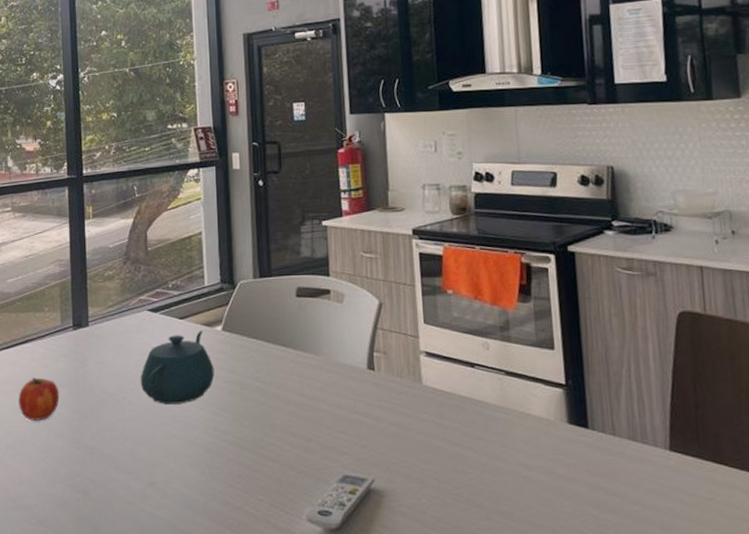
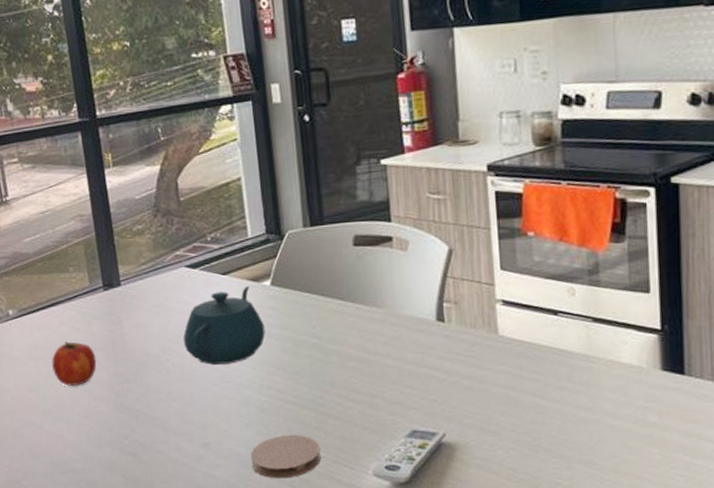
coaster: none [194,476,259,521] -> present [251,434,321,479]

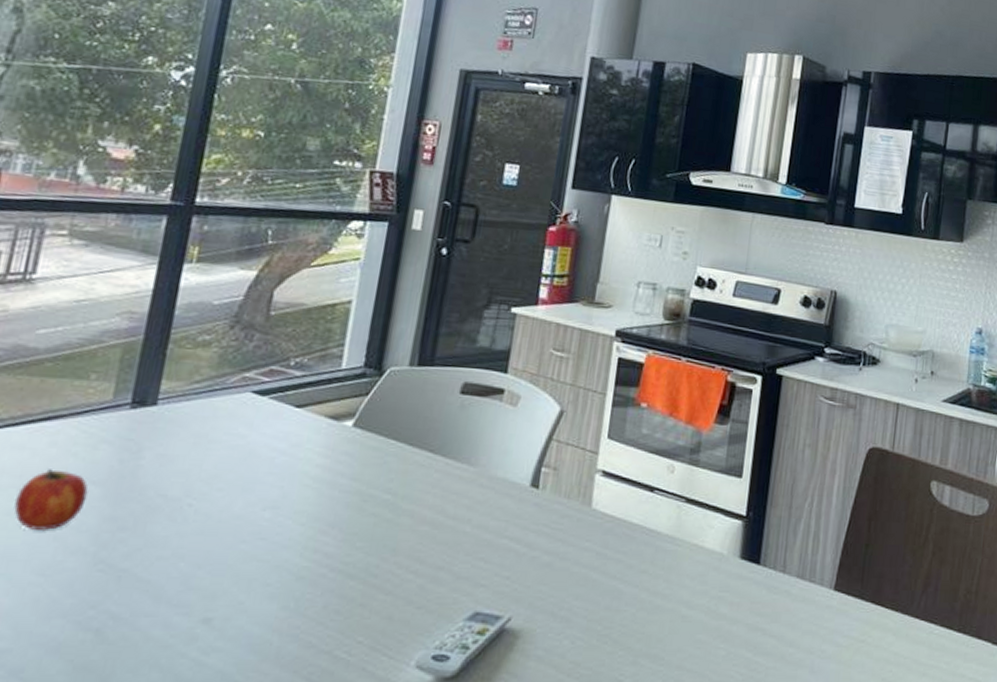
teapot: present [183,286,266,365] -> none [218,424,332,517]
coaster: present [251,434,321,479] -> none [262,611,359,670]

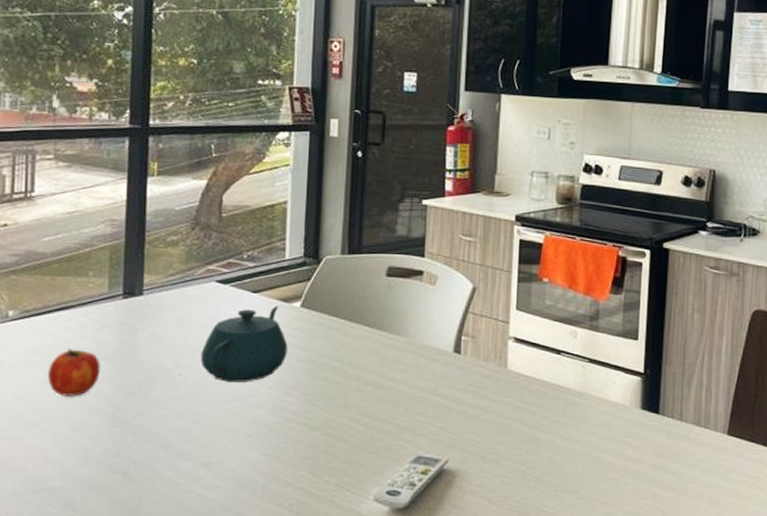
teapot: none [218,424,332,517] -> present [200,306,288,382]

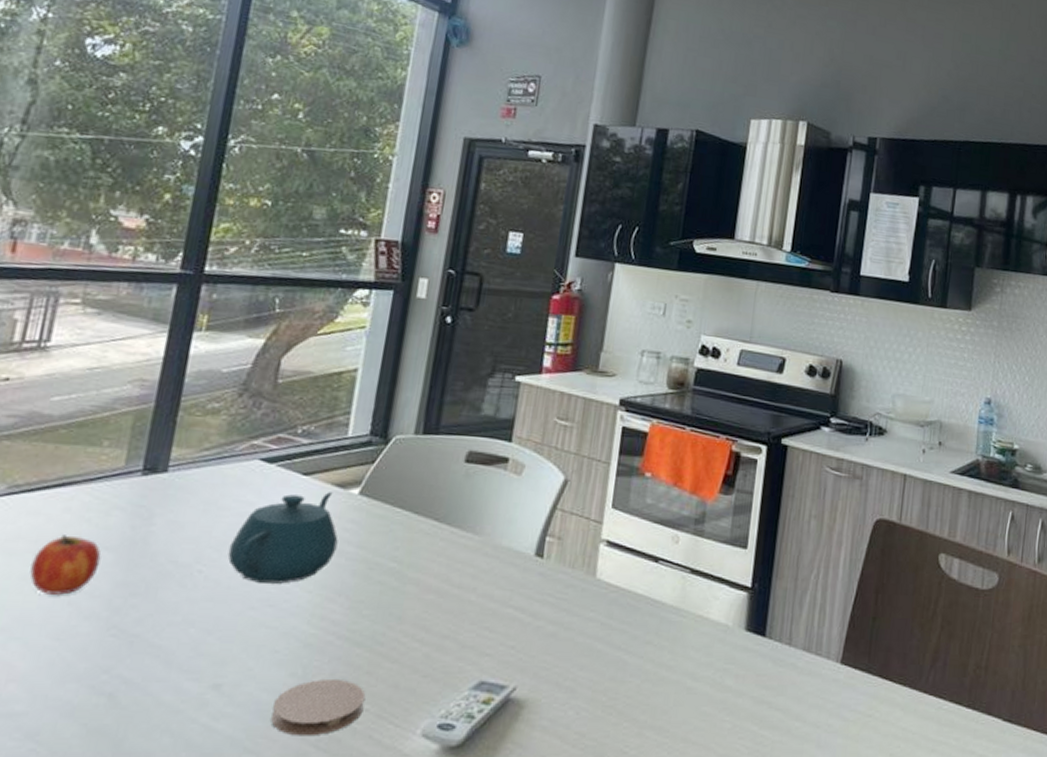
coaster: none [252,456,325,502] -> present [271,678,366,736]

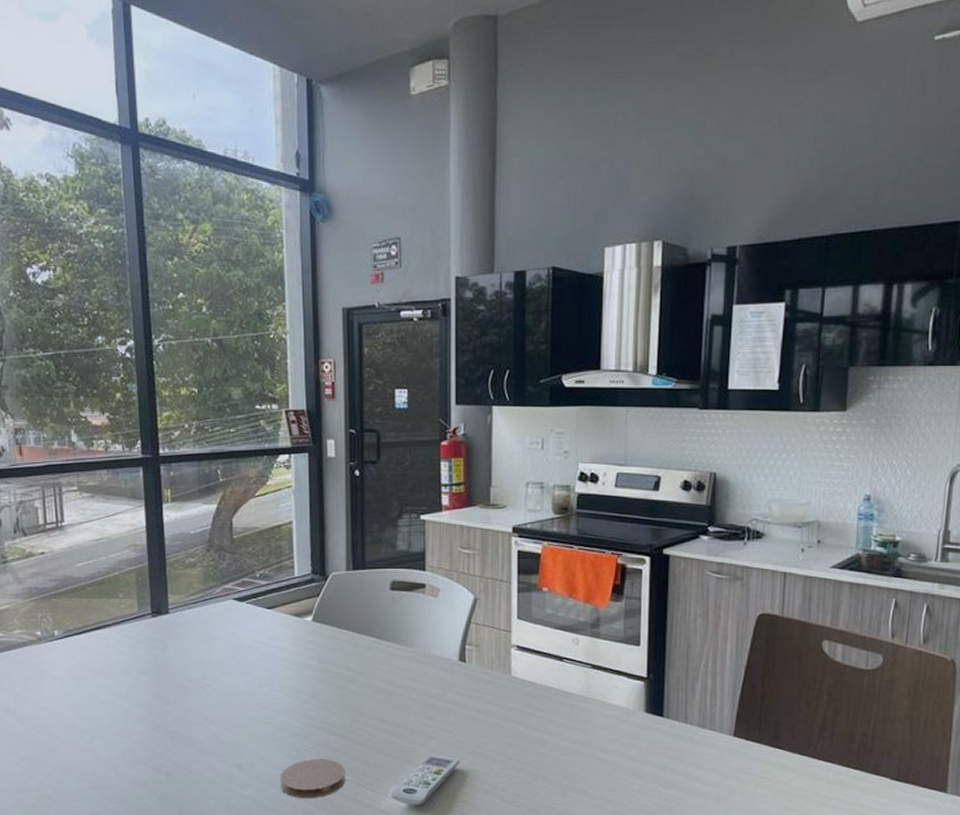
fruit: present [29,535,101,595] -> none [92,664,139,706]
teapot: present [228,492,338,584] -> none [225,621,303,691]

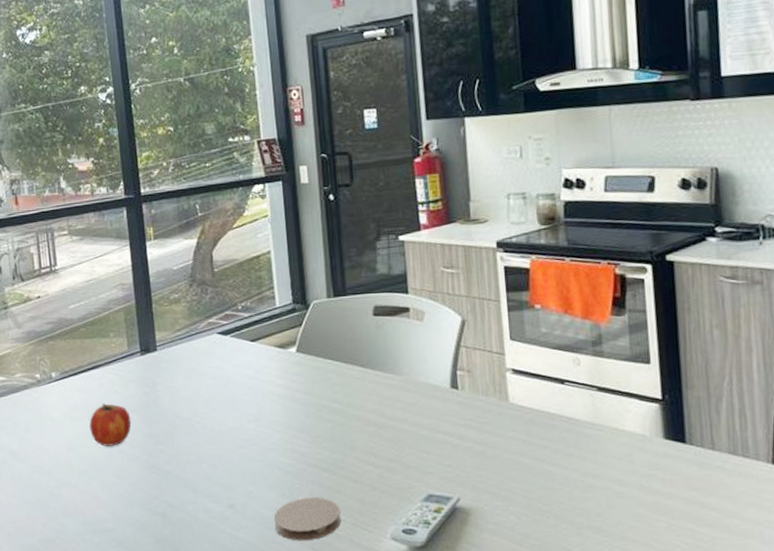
fruit: none [92,664,139,706] -> present [89,403,132,446]

